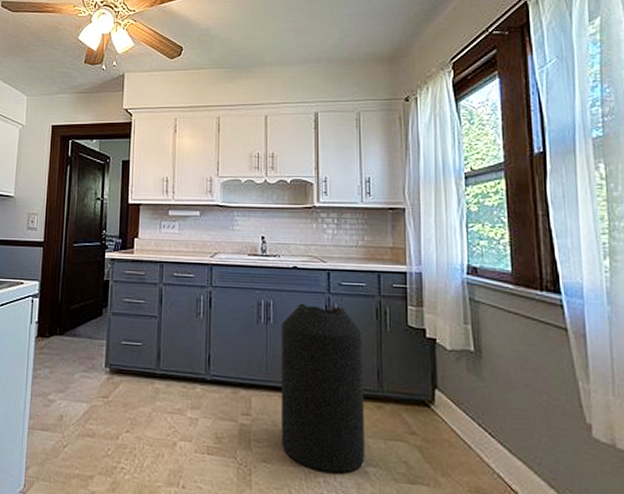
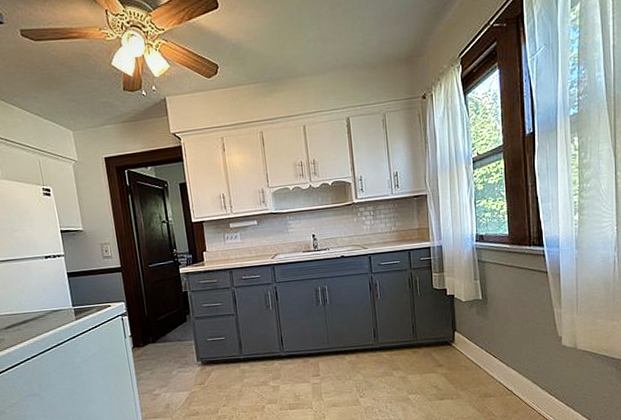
trash can: present [280,303,365,473] -> none [336,283,407,405]

